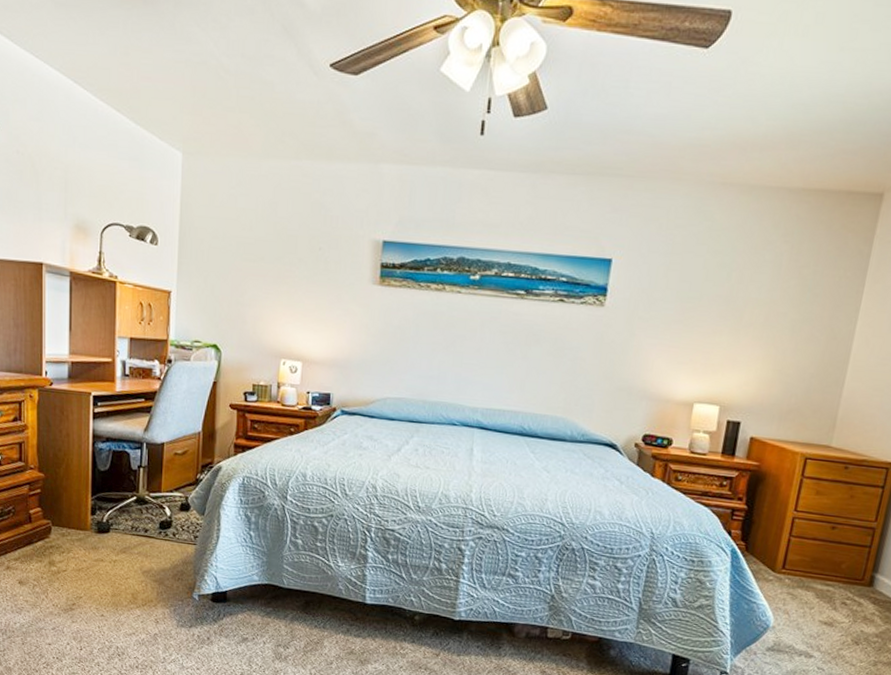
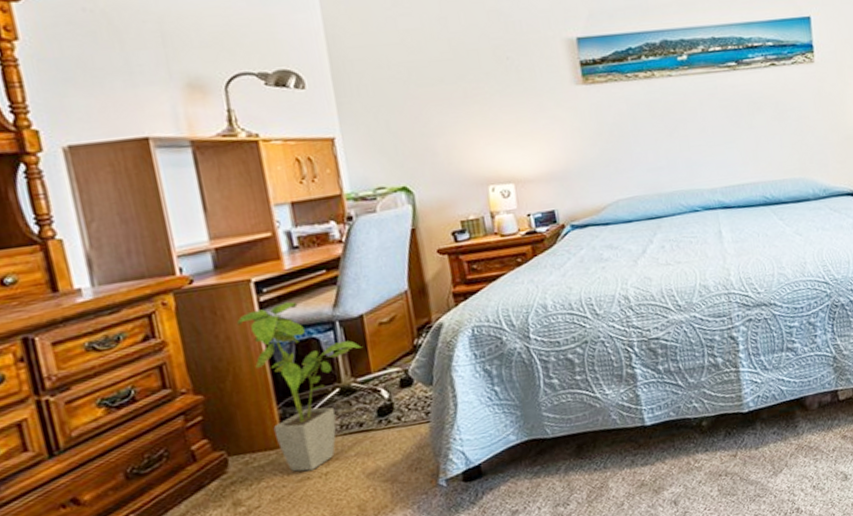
house plant: none [76,417,159,555] -> present [237,301,362,472]

